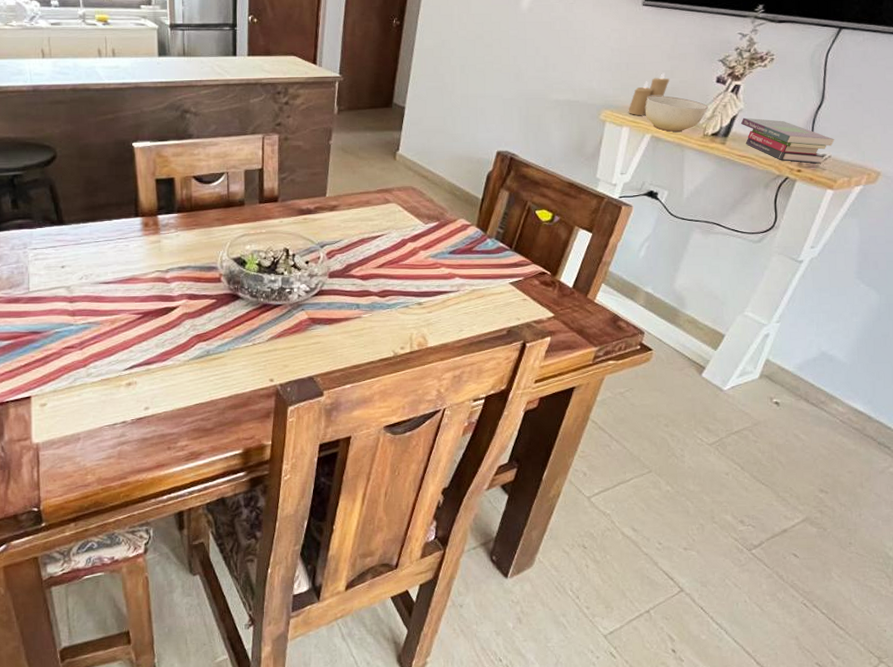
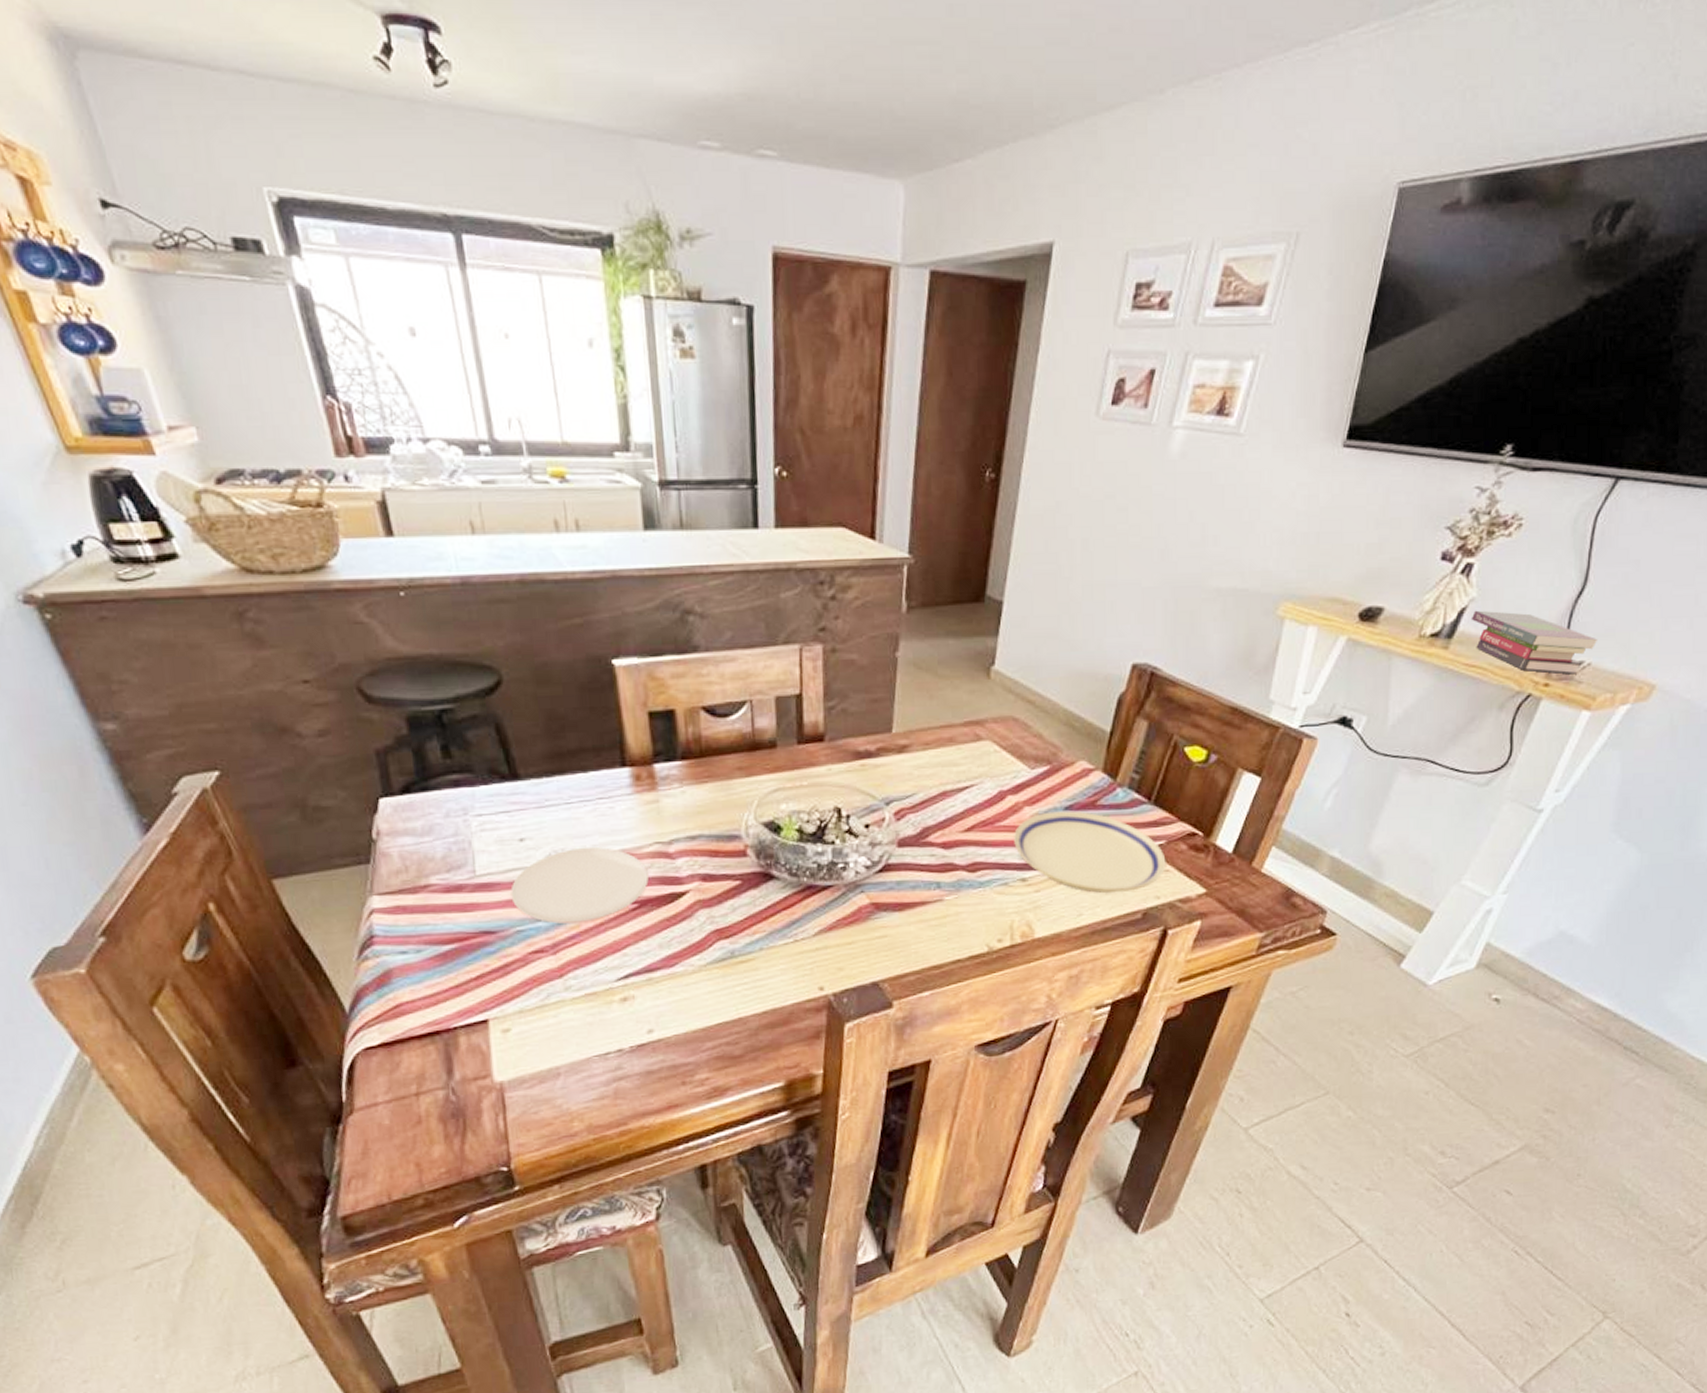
plate: none [53,273,150,328] -> present [510,847,649,925]
plate: none [413,254,524,315] -> present [1014,810,1166,893]
candle: present [628,72,670,116] -> none [1316,546,1376,610]
bowl: present [645,96,708,133] -> none [1340,580,1428,633]

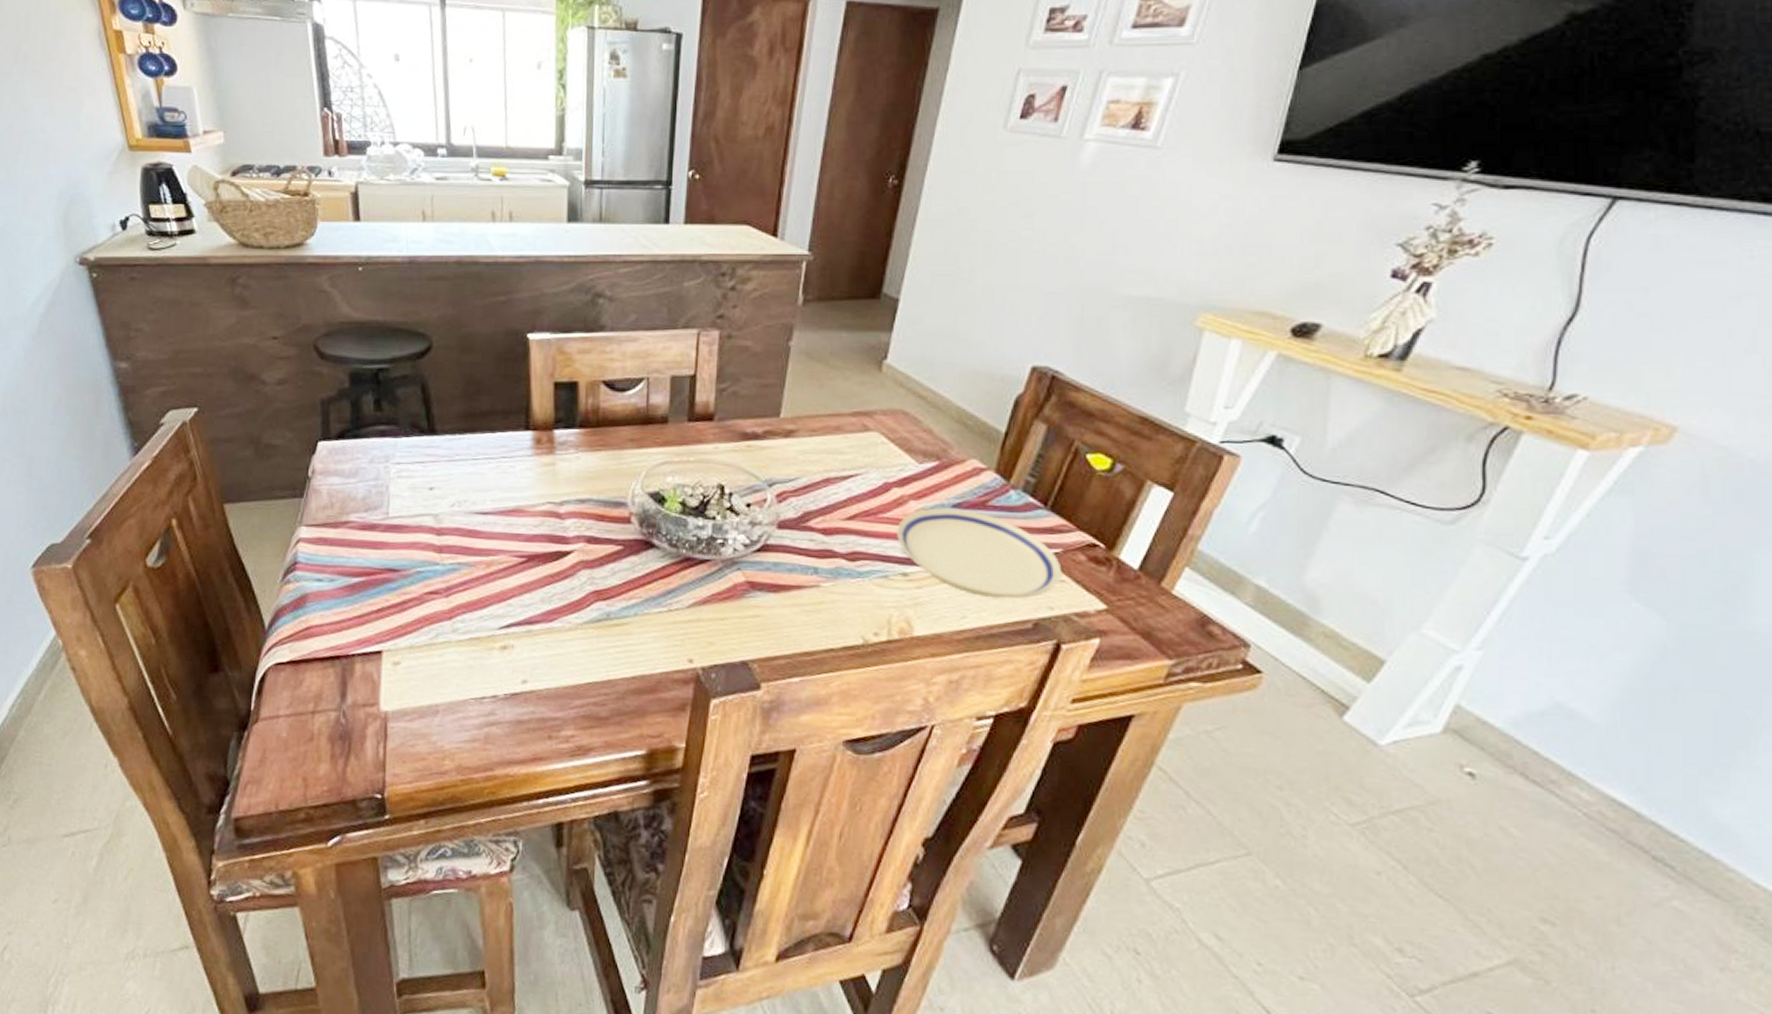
plate: present [510,847,649,925] -> none [416,501,538,571]
books: present [1471,610,1597,675] -> none [1429,332,1595,408]

